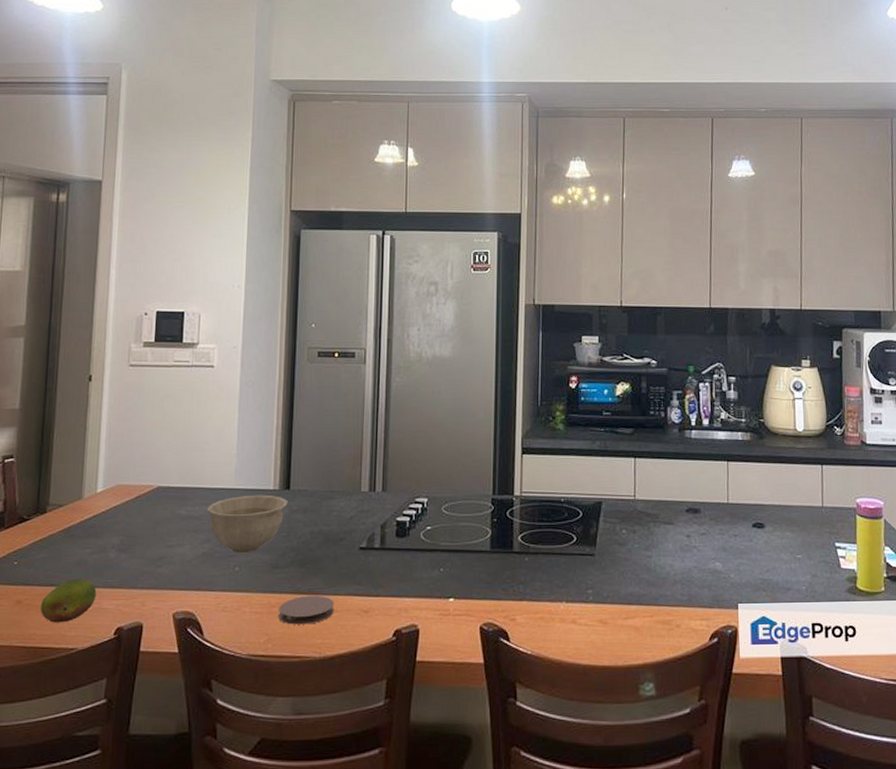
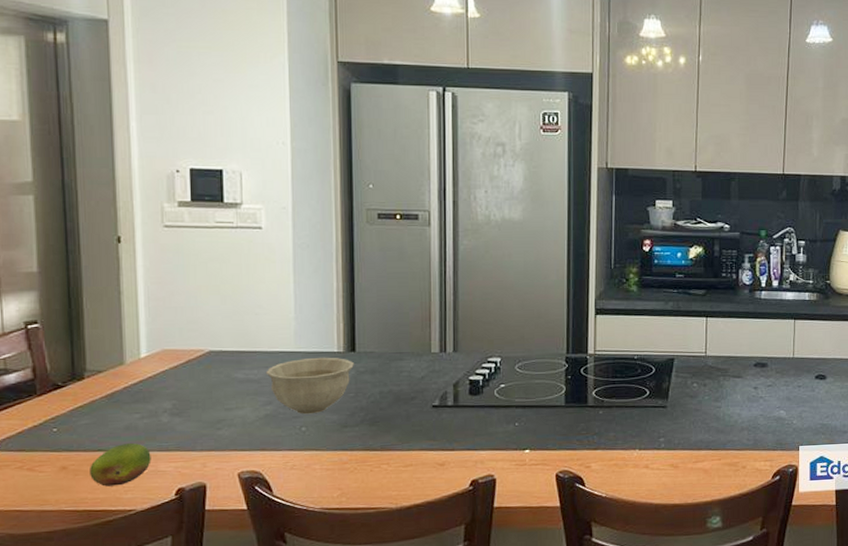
coaster: present [279,595,334,625] -> none [351,451,409,479]

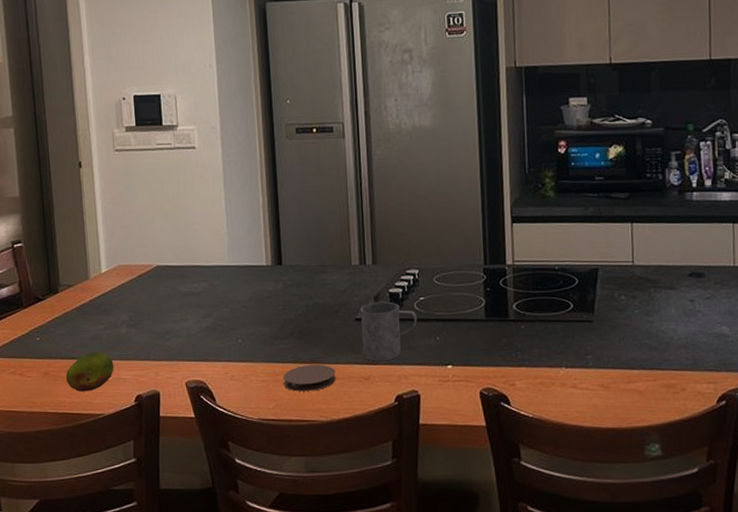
bowl: present [266,357,354,415] -> none [205,270,282,327]
coaster: none [351,451,409,479] -> present [283,364,336,392]
mug: none [438,388,497,448] -> present [360,301,418,362]

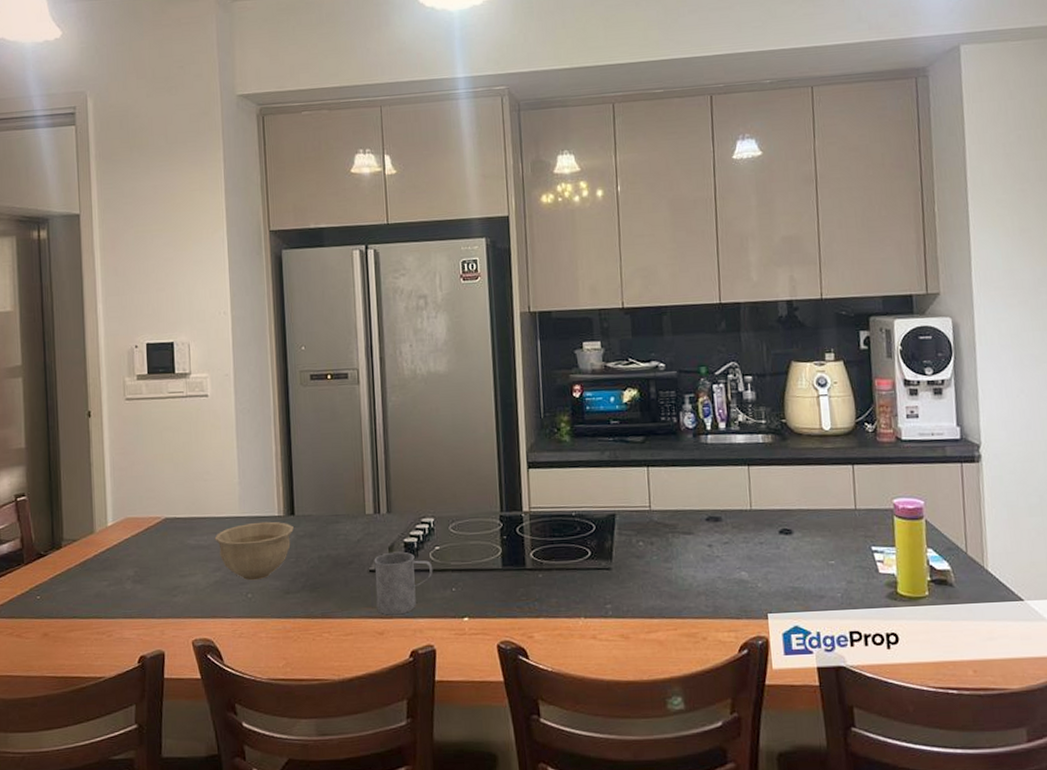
fruit: present [66,351,114,392] -> none [66,609,118,653]
bowl: none [205,270,282,327] -> present [214,521,294,581]
coaster: present [283,364,336,392] -> none [294,618,349,649]

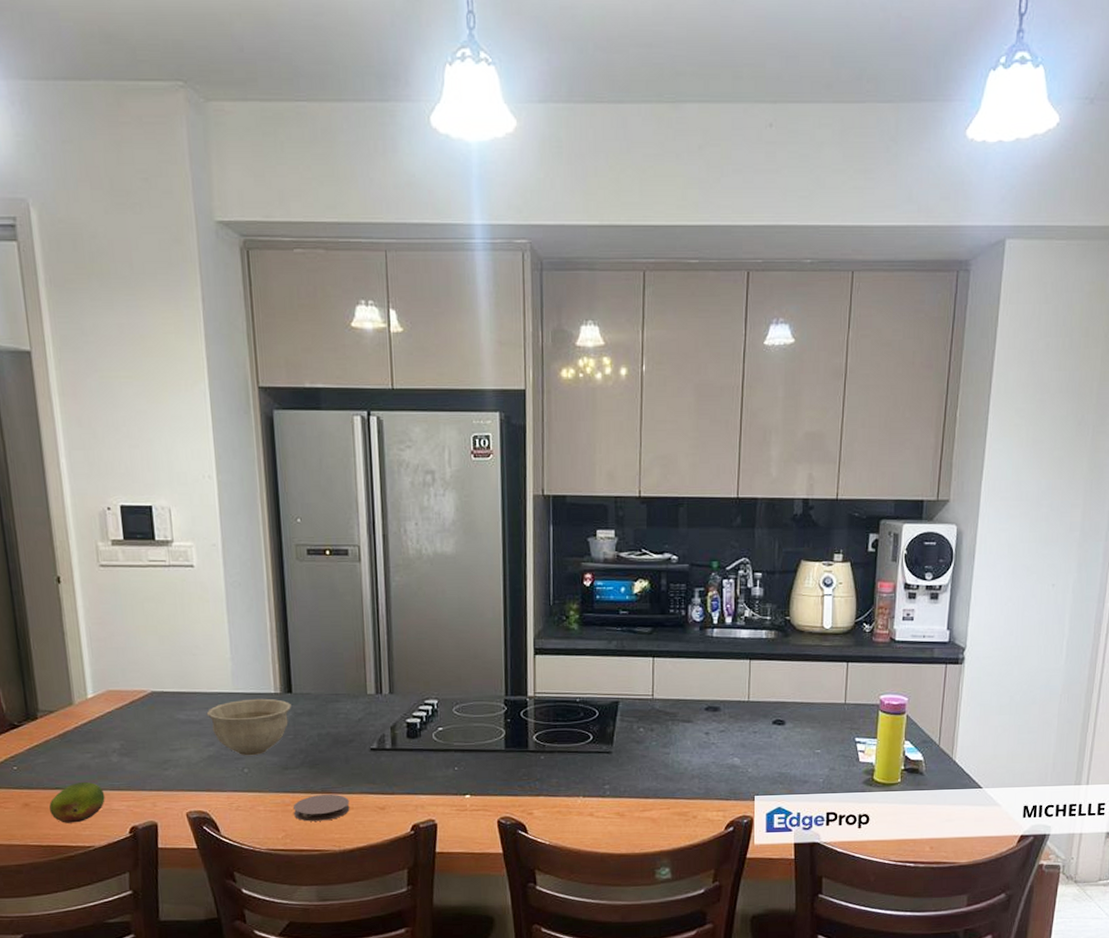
fruit: none [66,609,118,653] -> present [49,781,105,823]
coaster: none [294,618,349,649] -> present [293,794,350,822]
mug: present [374,551,433,615] -> none [375,731,436,792]

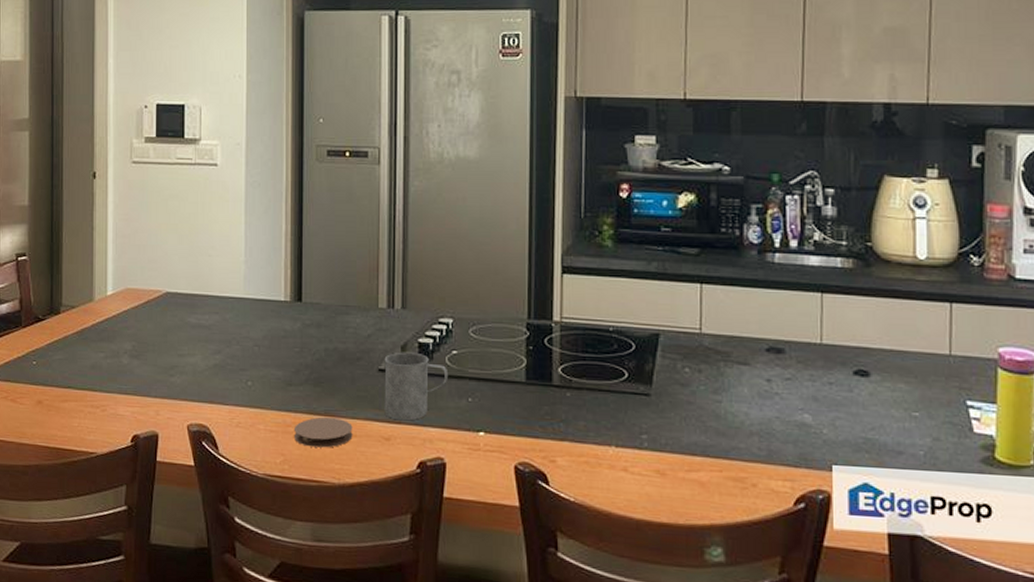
fruit: present [49,781,105,823] -> none [60,382,112,426]
bowl: present [206,698,291,756] -> none [216,305,300,368]
mug: none [375,731,436,792] -> present [384,352,449,421]

